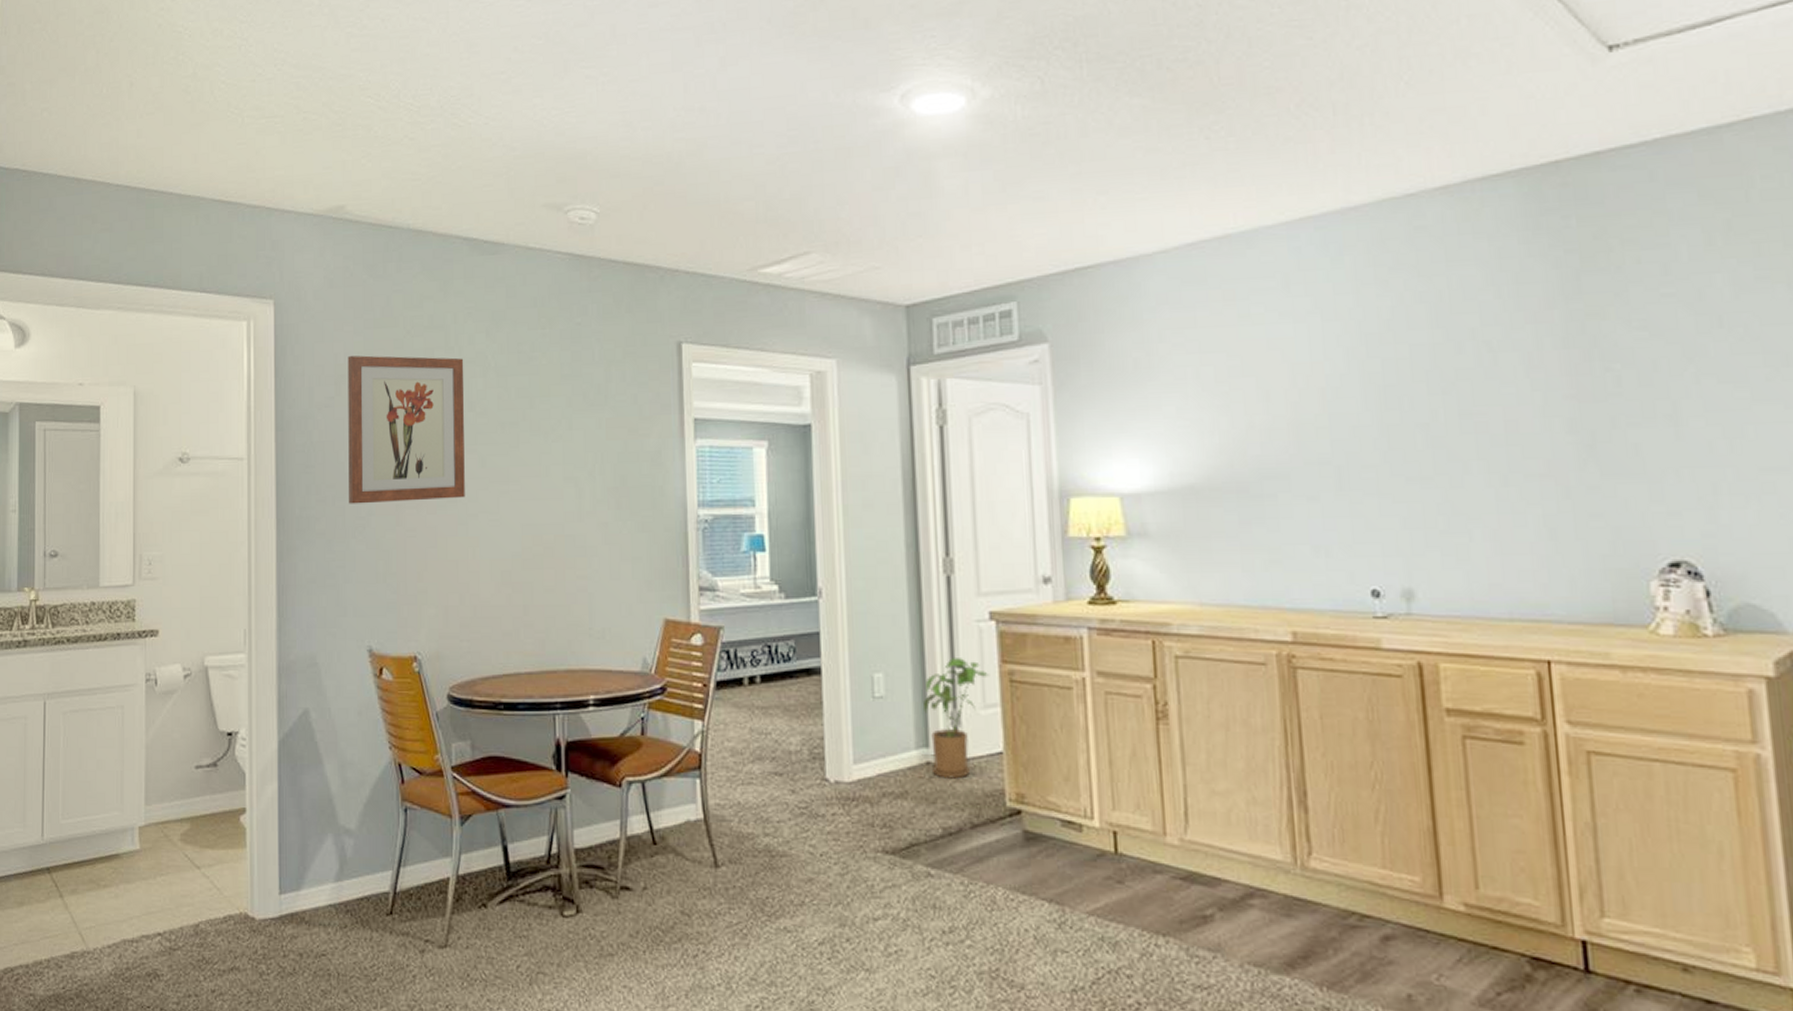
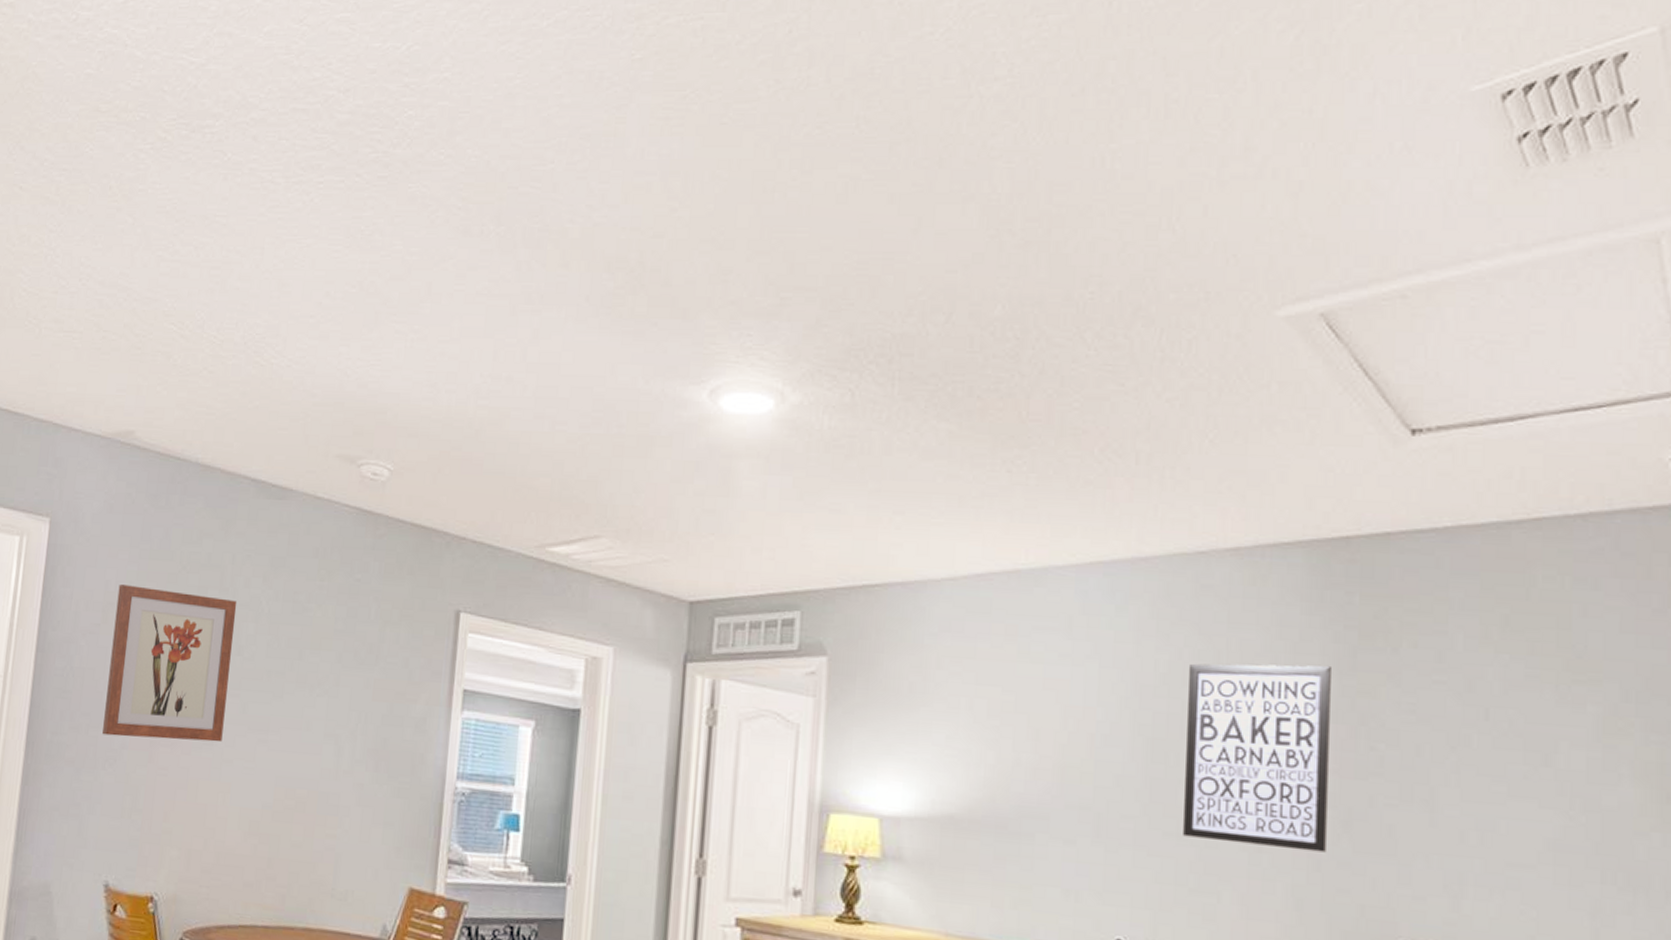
wall art: none [1411,291,1575,480] -> present [1183,663,1331,853]

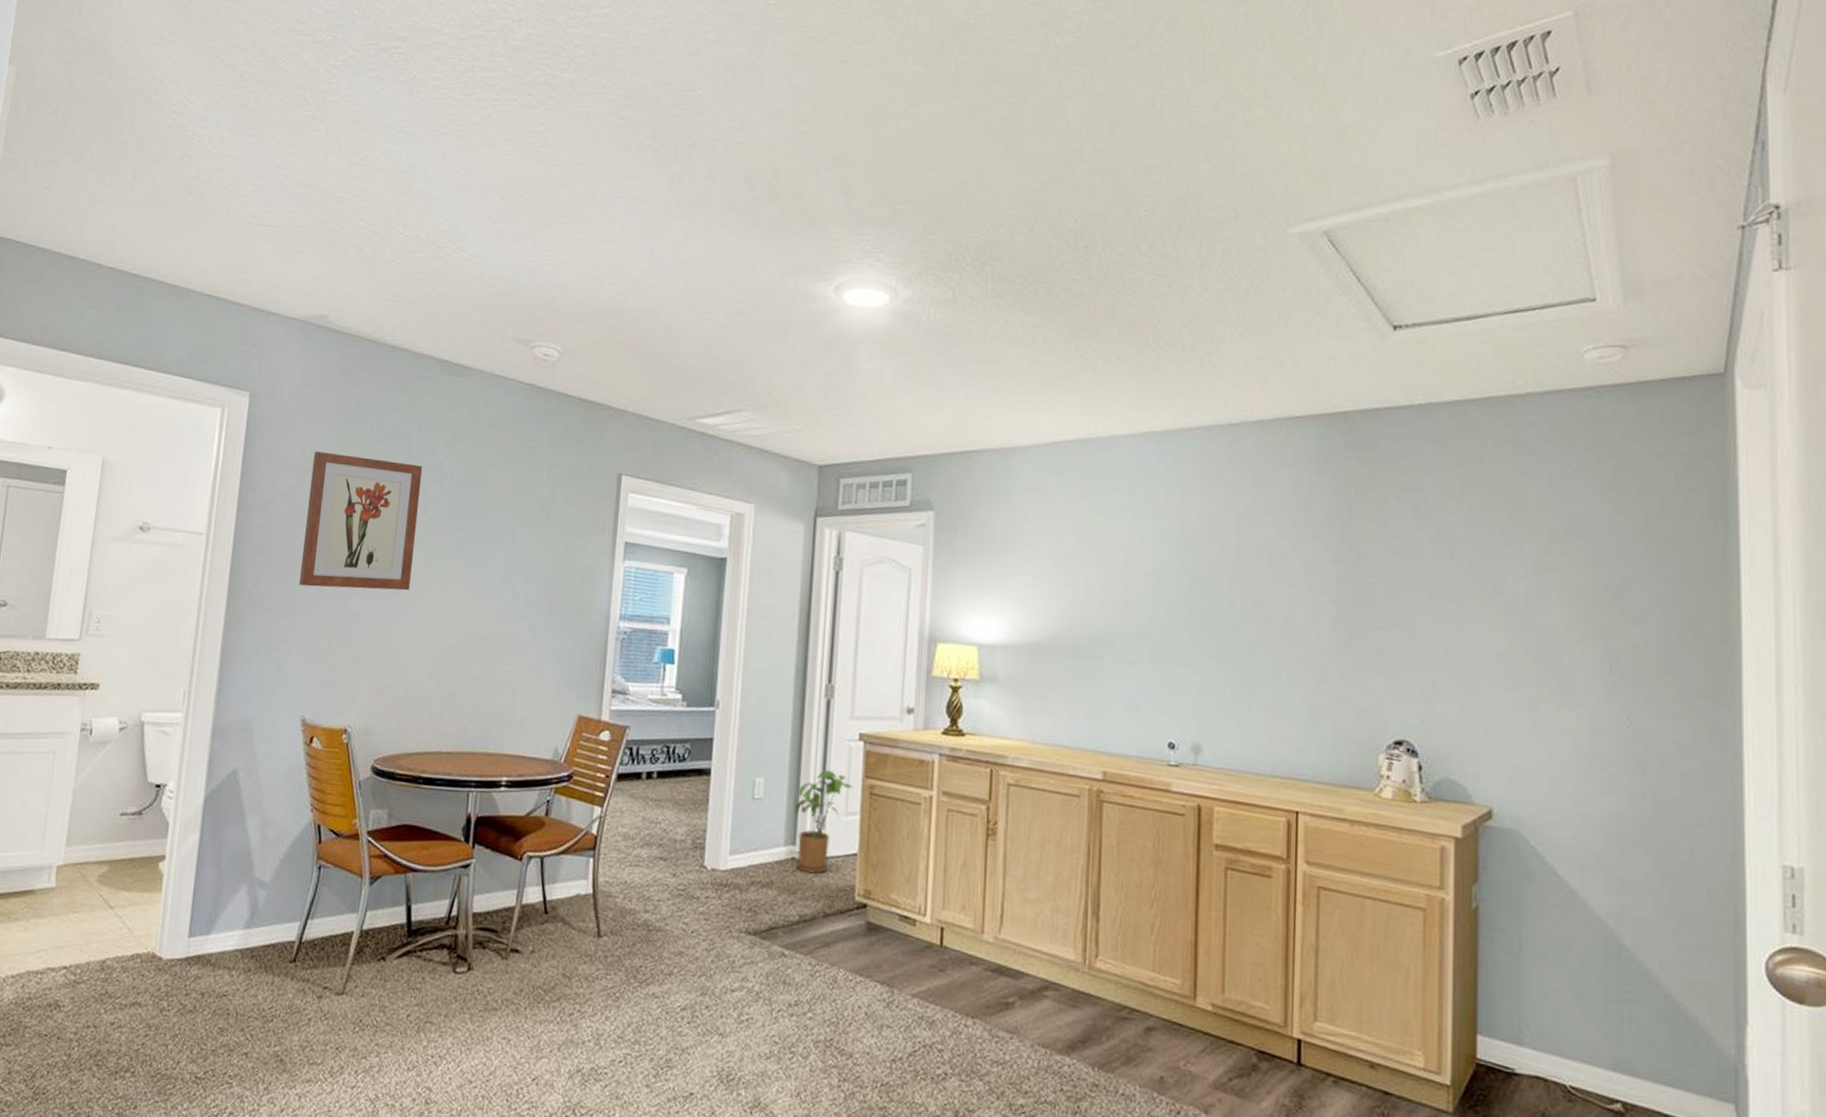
wall art: present [1183,663,1331,853] -> none [1221,515,1334,667]

